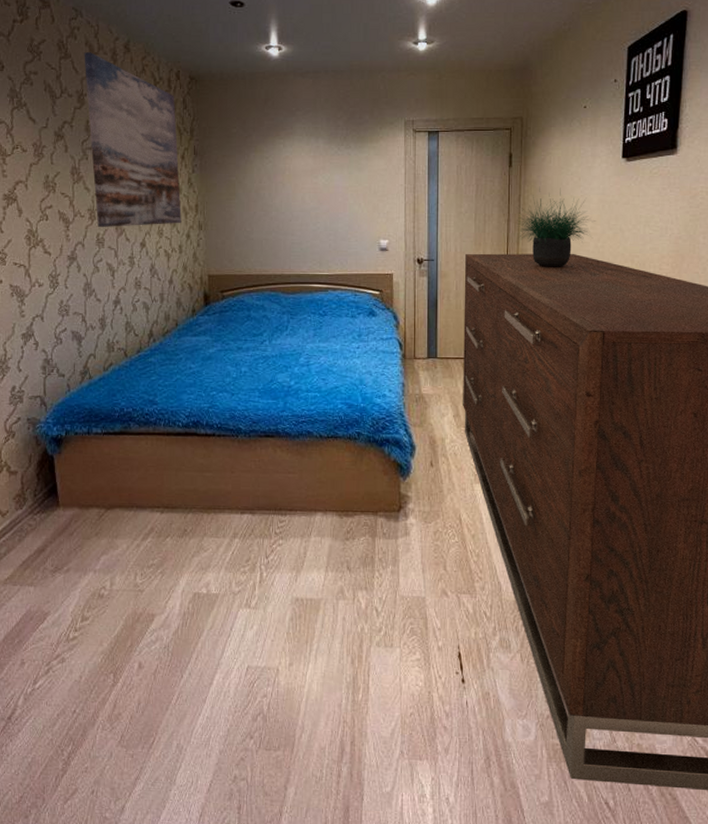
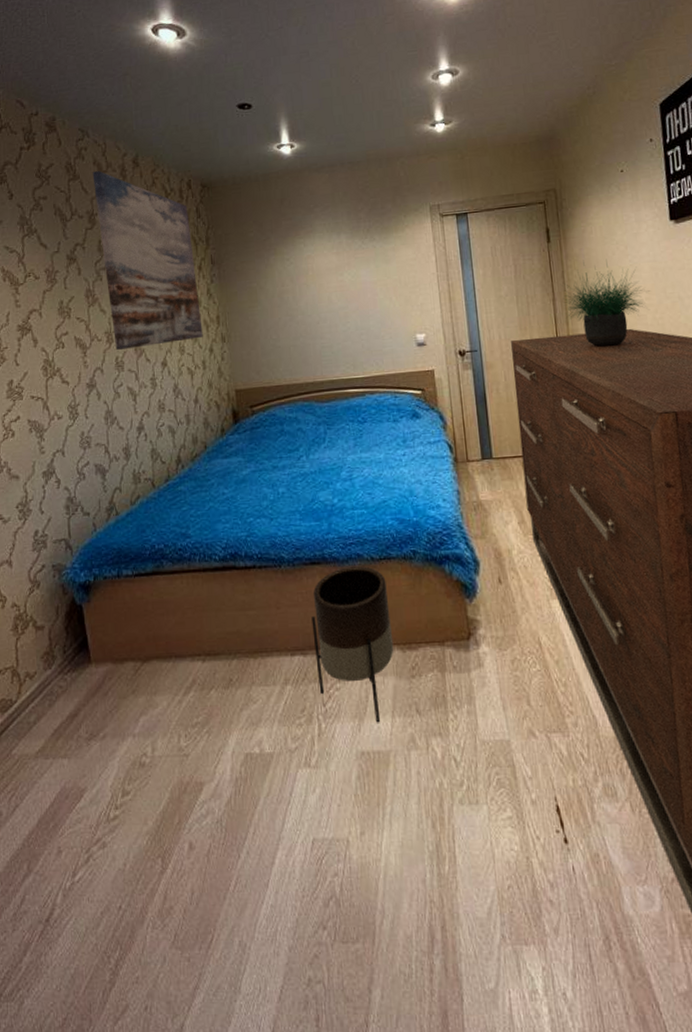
planter: none [262,442,333,576] -> present [311,566,394,723]

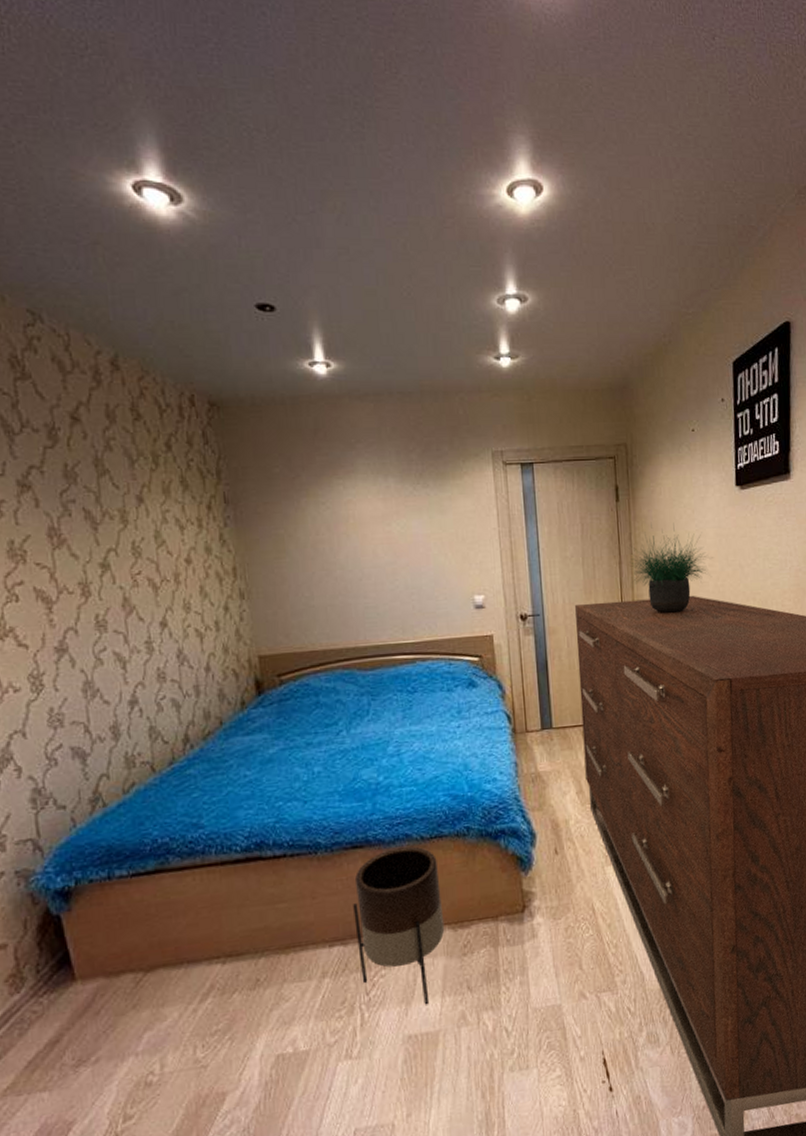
wall art: present [92,171,203,350] -> none [51,371,215,605]

